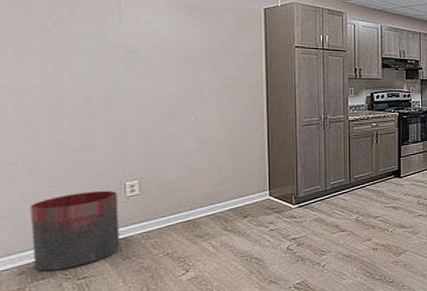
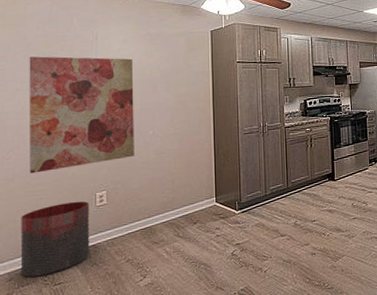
wall art: none [29,20,172,158] -> present [28,56,135,174]

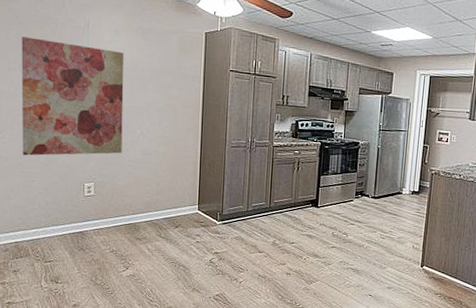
trash can: present [20,201,90,278] -> none [15,188,78,252]

